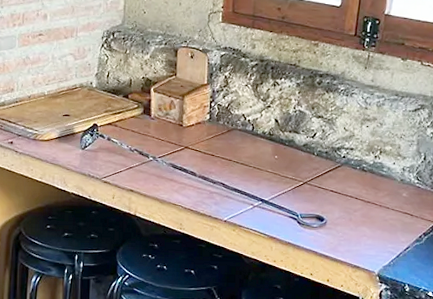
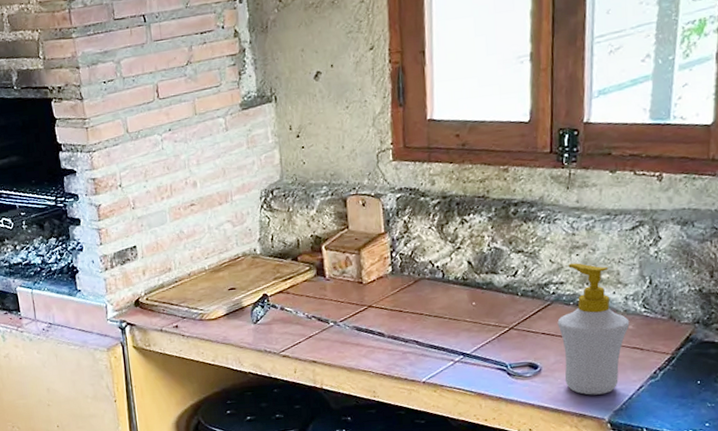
soap bottle: none [344,133,404,250] -> present [557,263,630,395]

